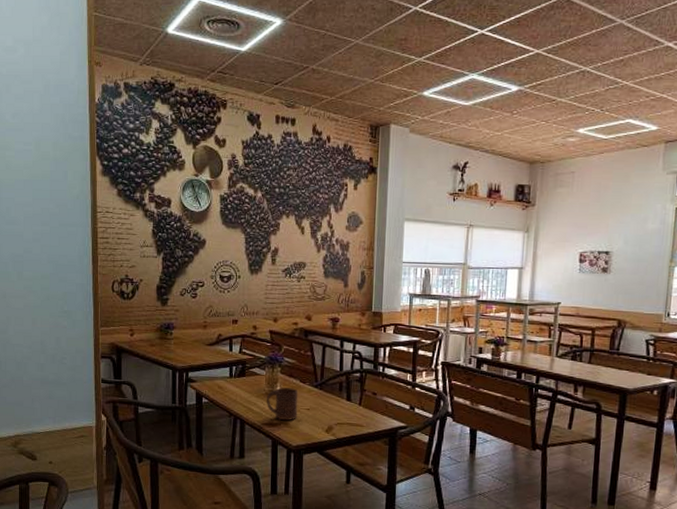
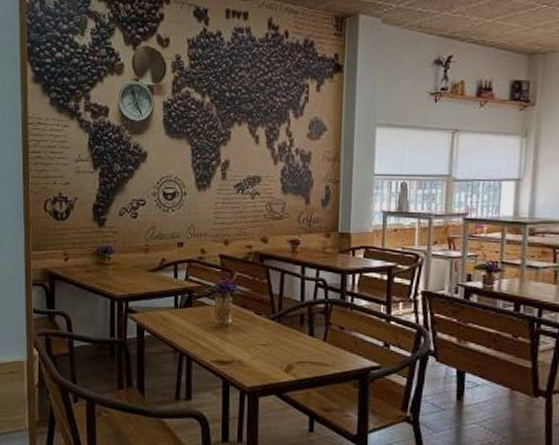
cup: present [267,387,299,421] -> none [217,320,253,358]

